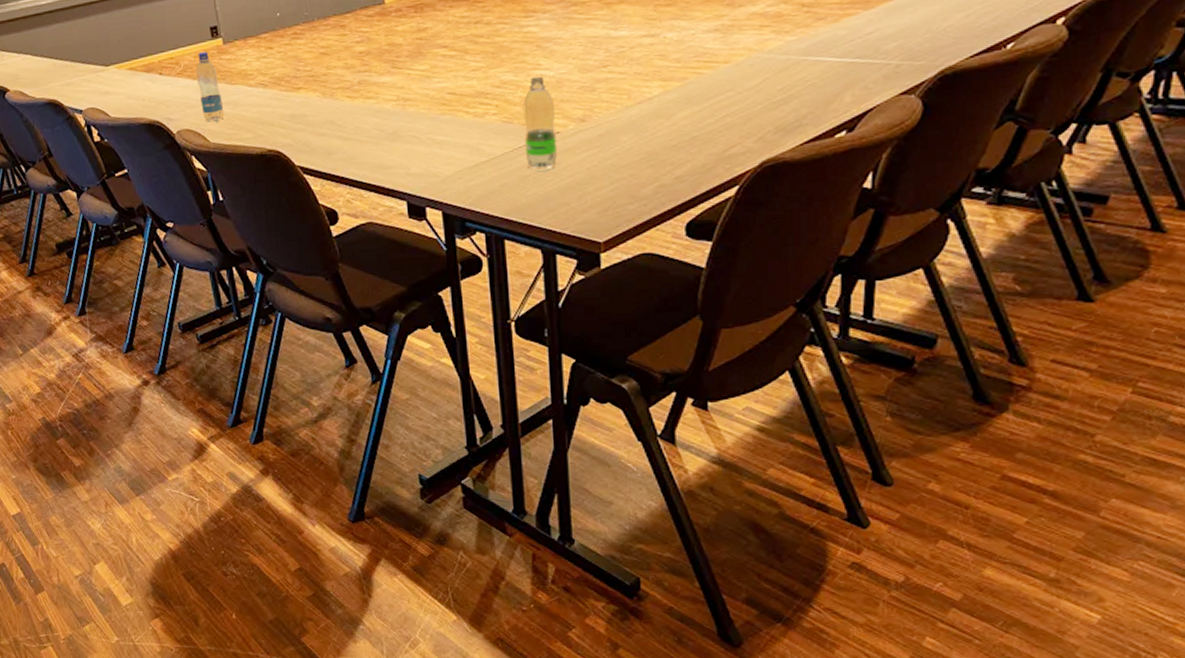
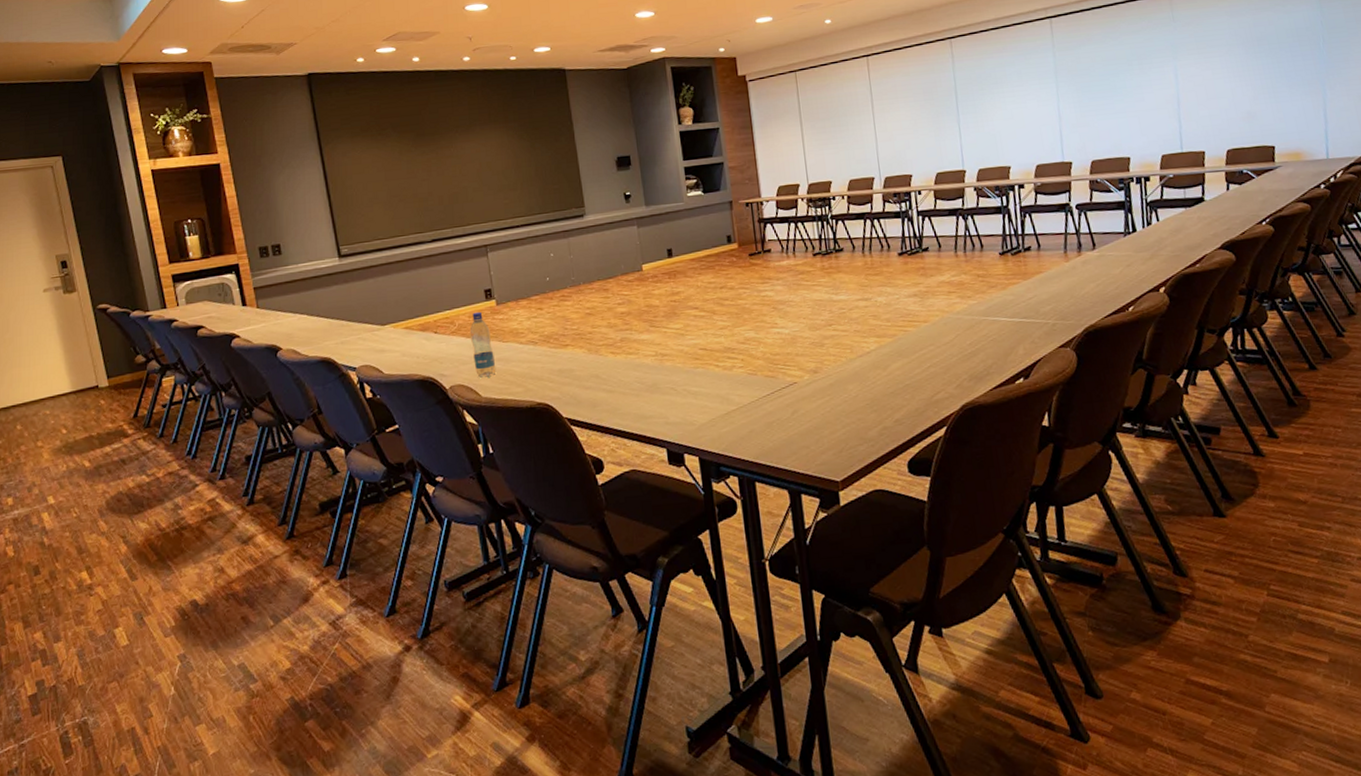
bottle: present [522,76,558,171] -> none [764,333,796,418]

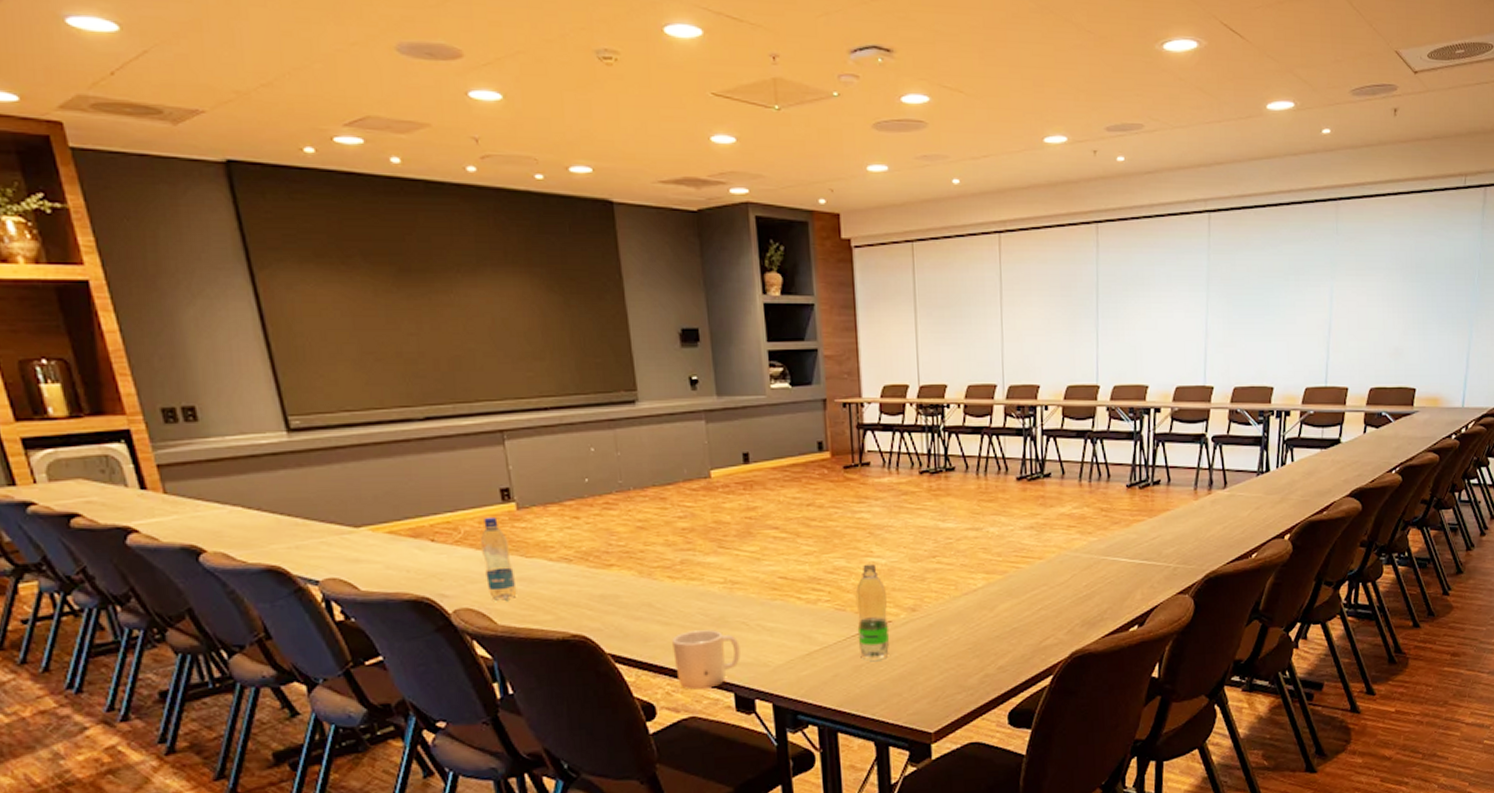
mug: none [615,395,671,447] -> present [672,629,740,690]
bottle: none [764,333,796,418] -> present [855,563,890,661]

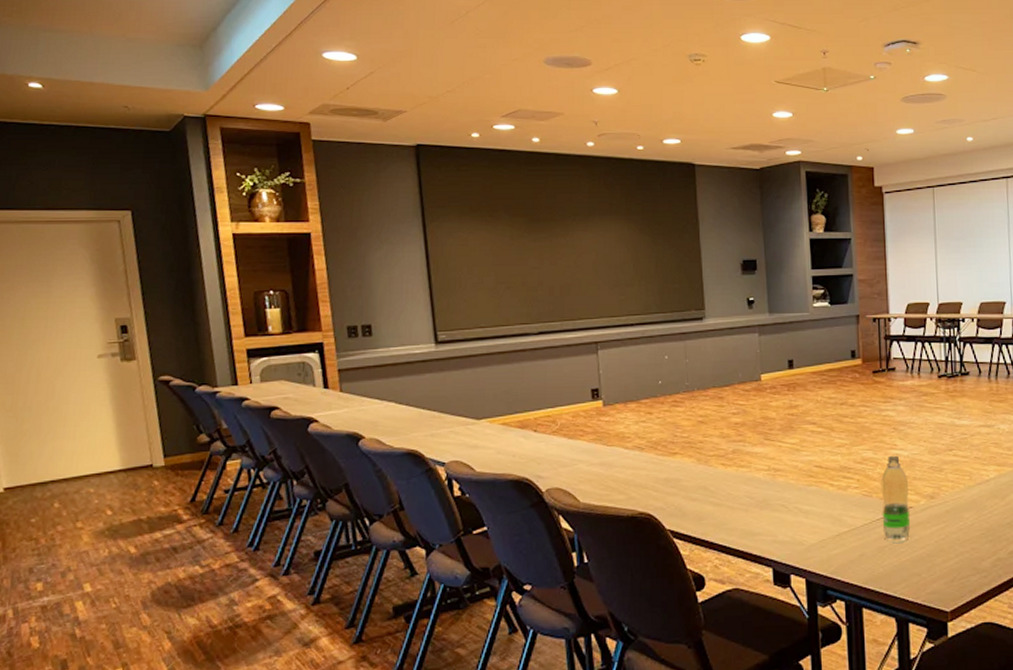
bottle: present [480,516,517,601] -> none [572,411,598,482]
mug: present [672,629,740,690] -> none [722,511,779,564]

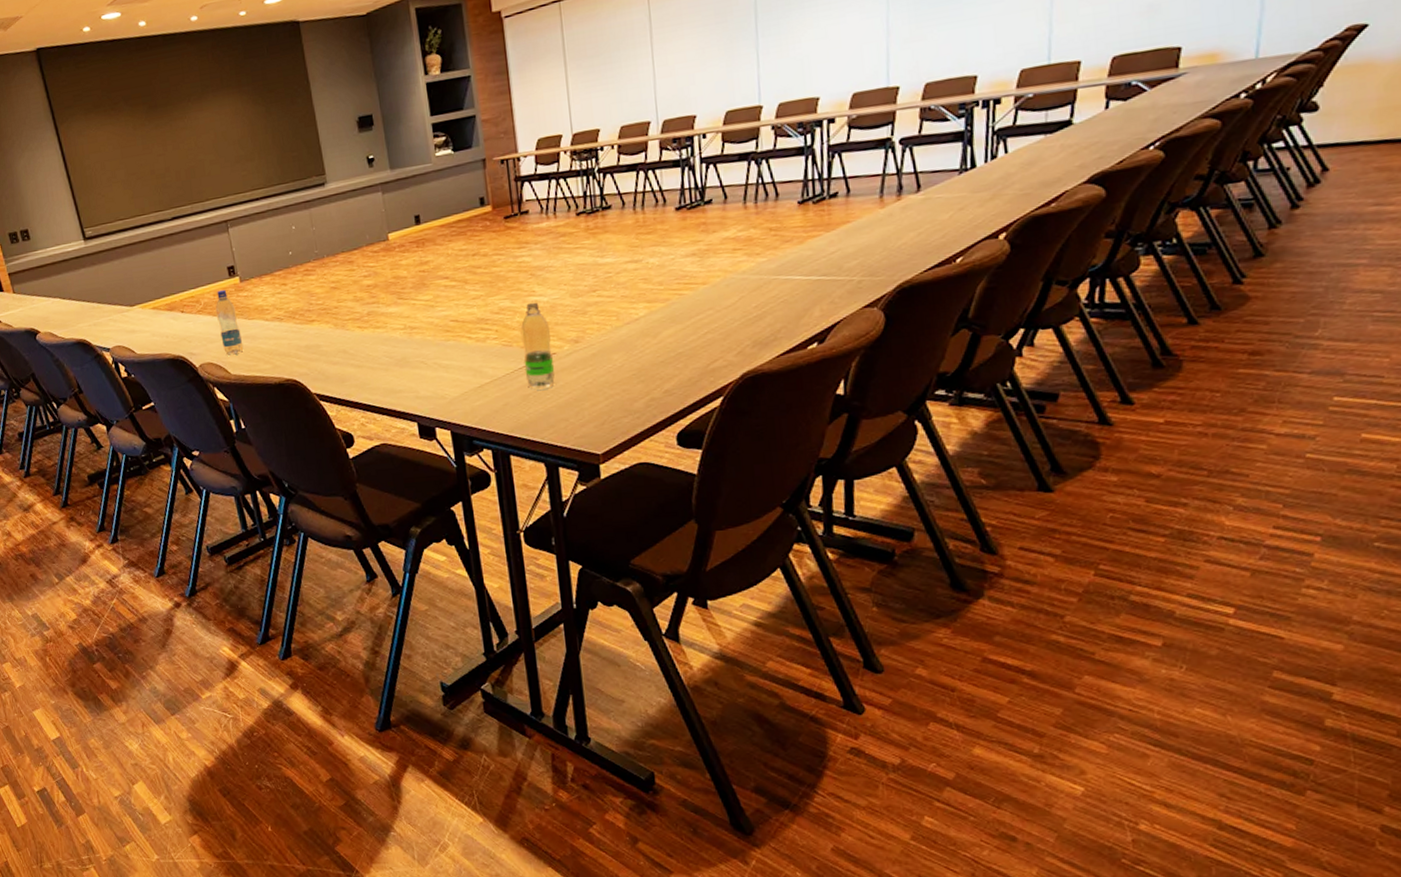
bottle: none [572,411,598,482] -> present [215,289,244,356]

